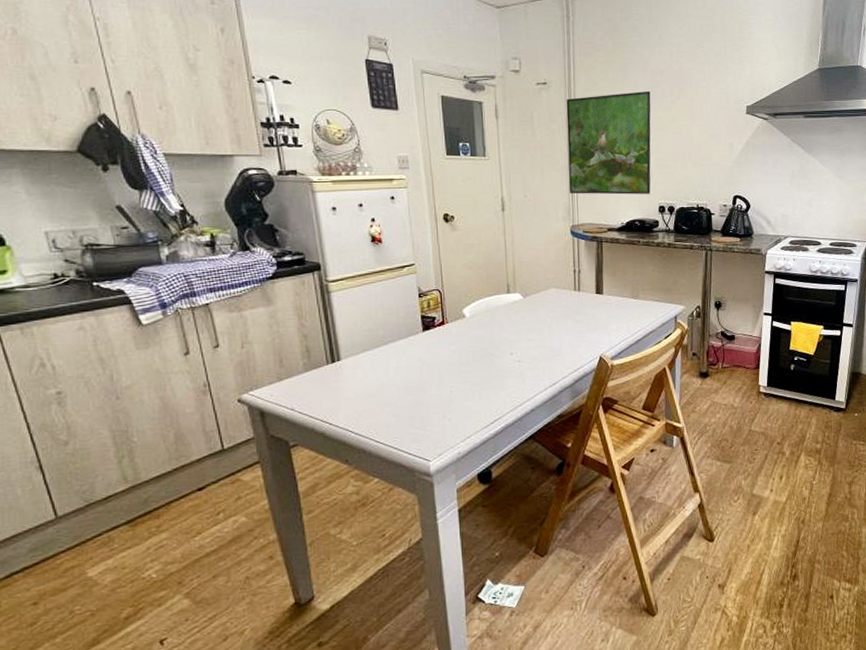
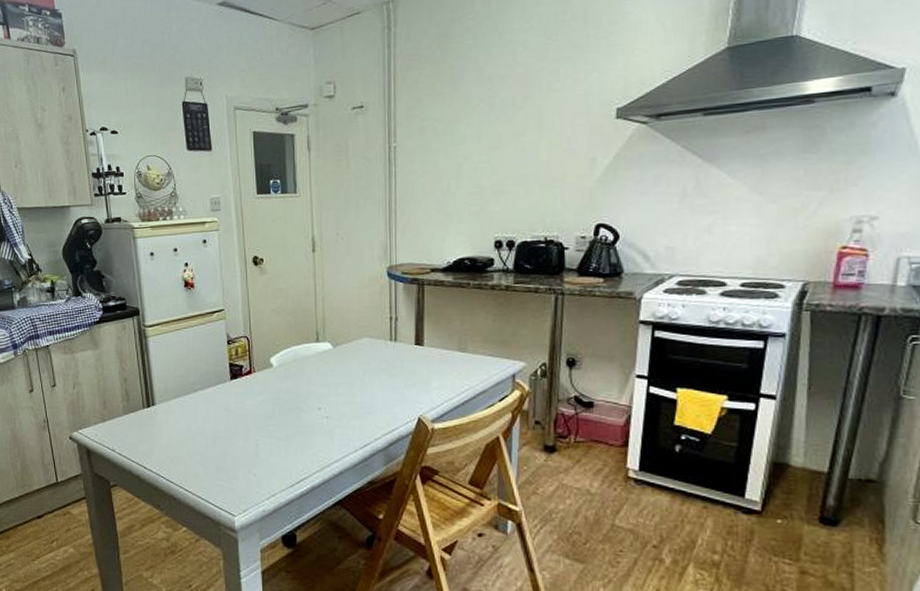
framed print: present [566,90,651,195] -> none [385,102,487,230]

